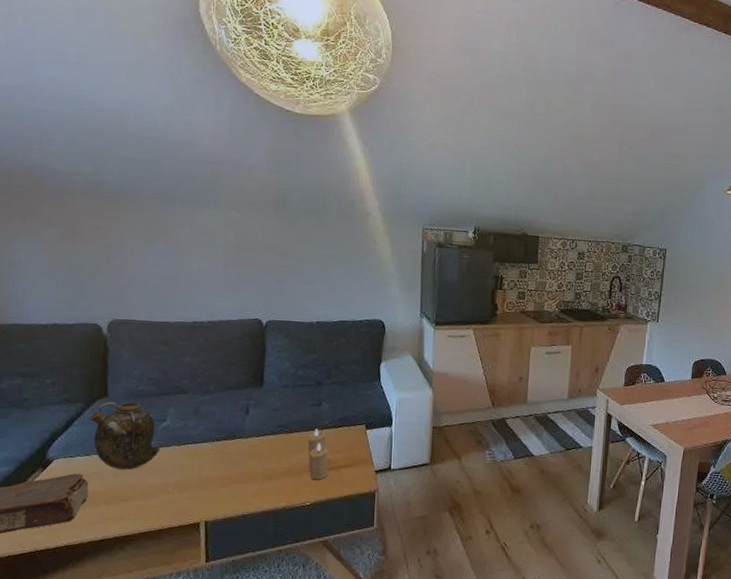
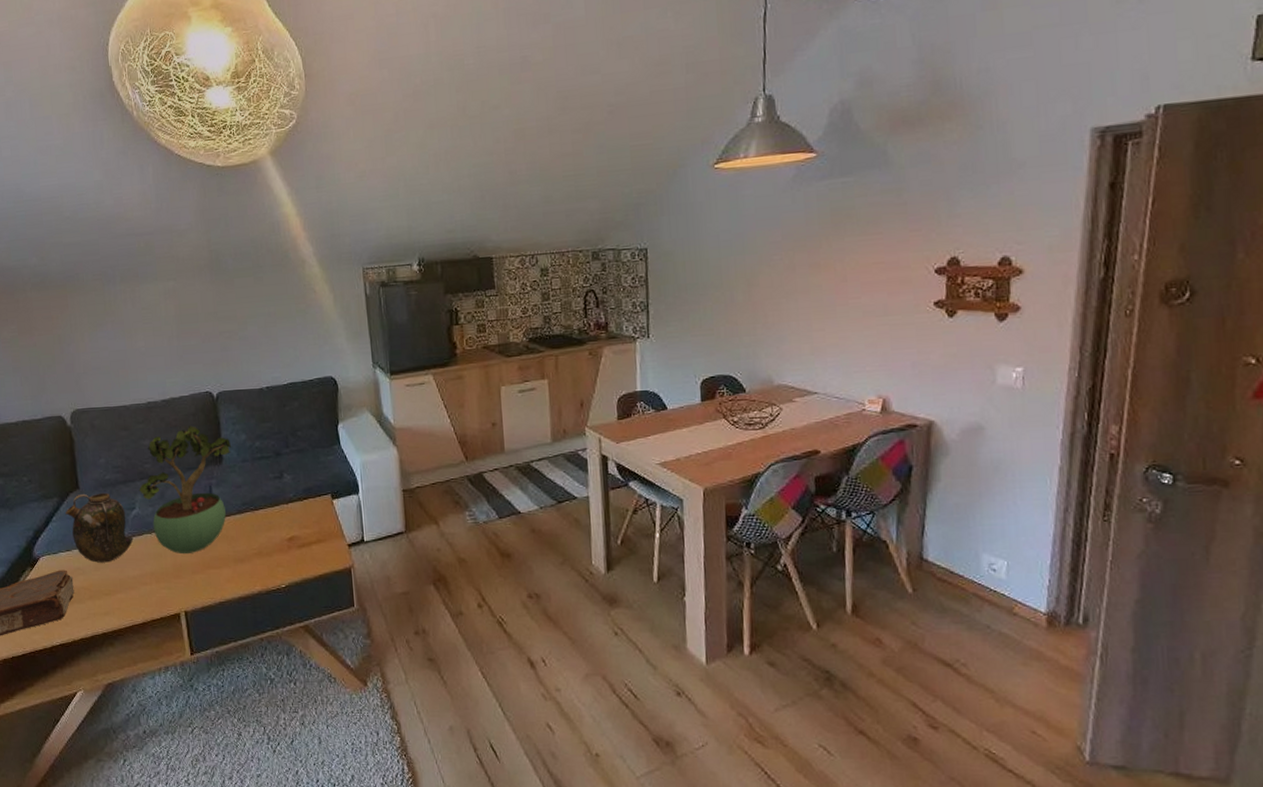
potted plant: none [172,348,275,468] -> present [138,426,232,555]
candle: present [308,429,328,479] -> none [274,503,299,559]

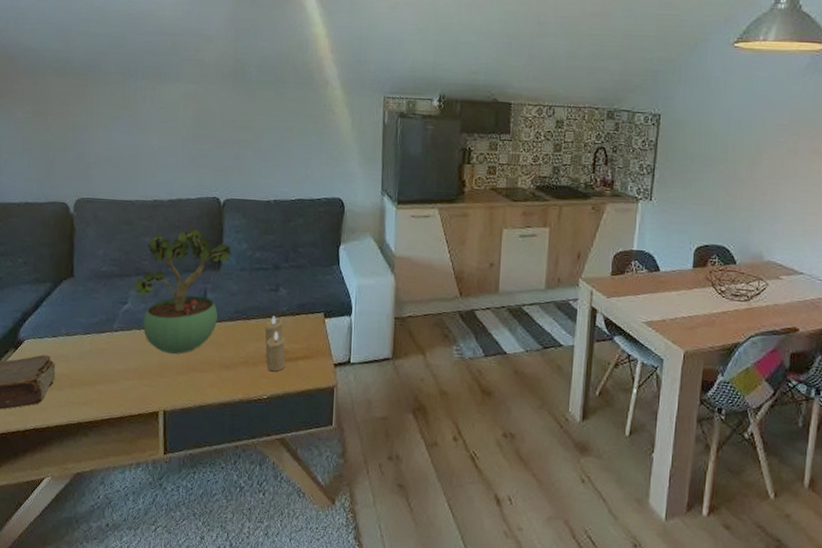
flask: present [65,492,134,563] -> none [56,282,122,353]
candle: none [274,503,299,559] -> present [265,316,285,371]

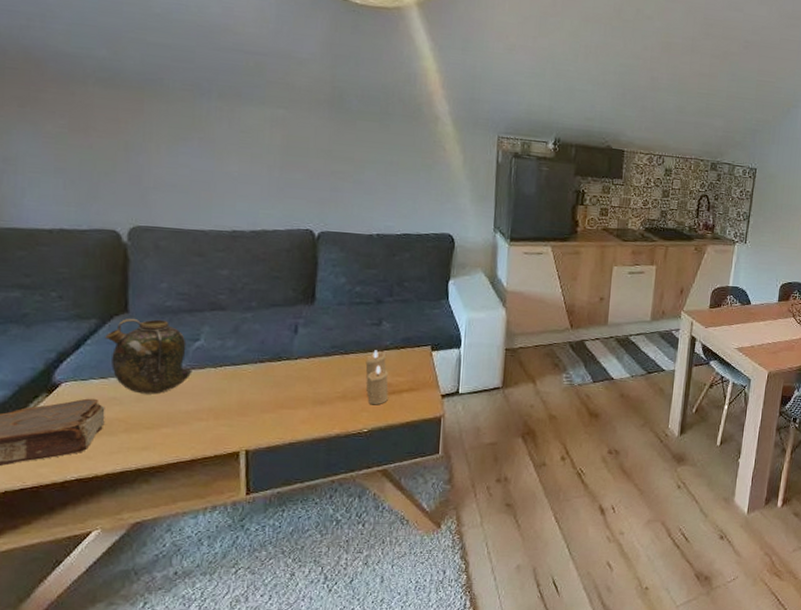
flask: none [56,282,122,353] -> present [105,318,193,394]
potted plant: present [133,228,232,355] -> none [207,261,328,392]

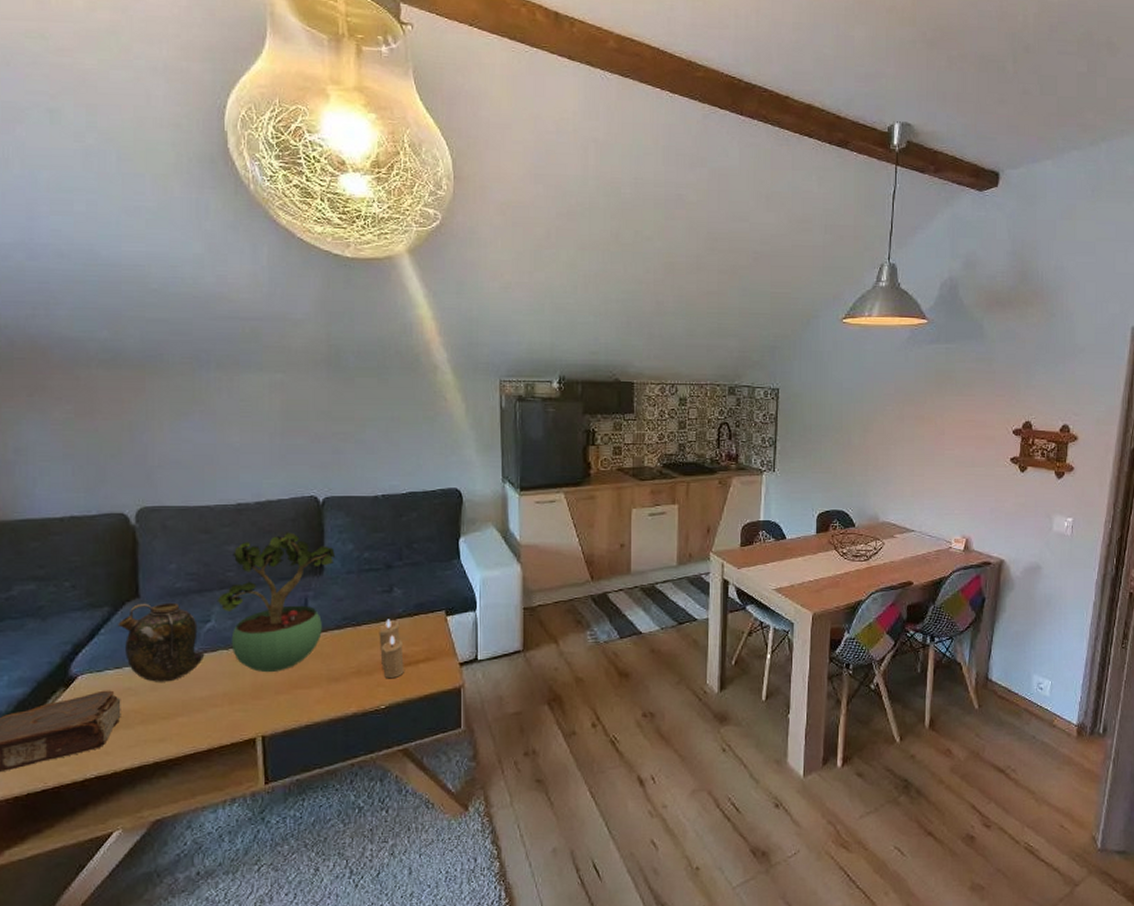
potted plant: none [207,261,328,392] -> present [216,532,336,673]

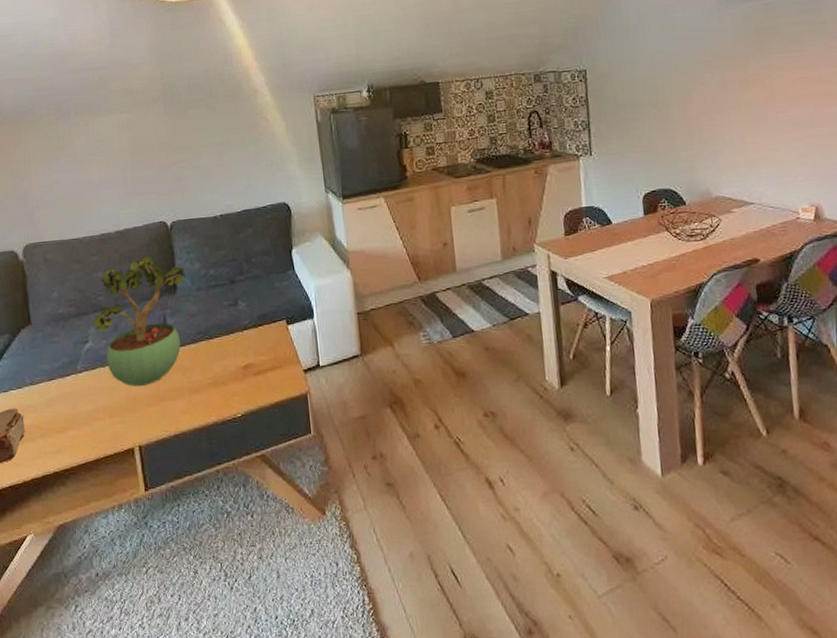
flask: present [118,602,205,682] -> none [17,327,87,399]
candle: present [379,619,404,678] -> none [229,331,255,387]

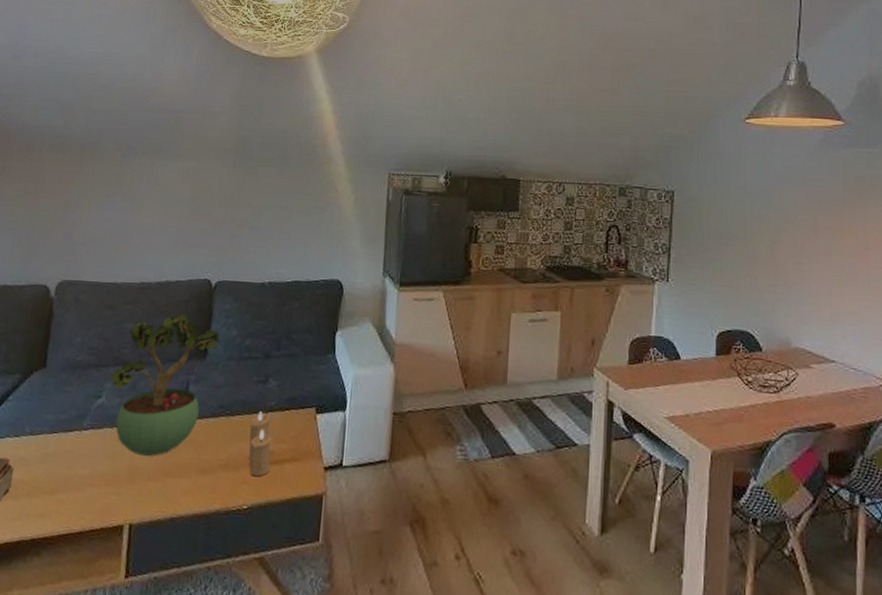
candle: none [229,331,255,387] -> present [249,411,272,476]

